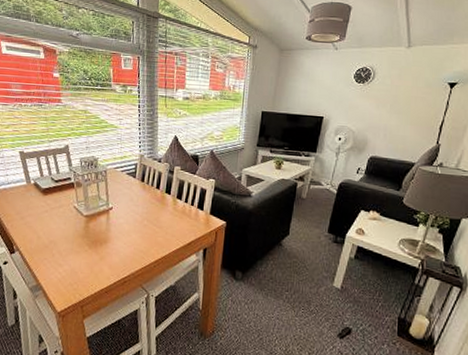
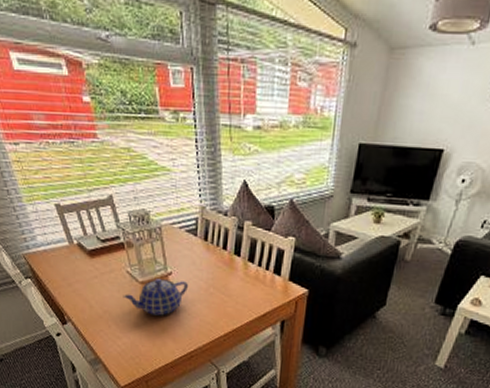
teapot: none [68,213,126,245] -> present [123,279,188,316]

